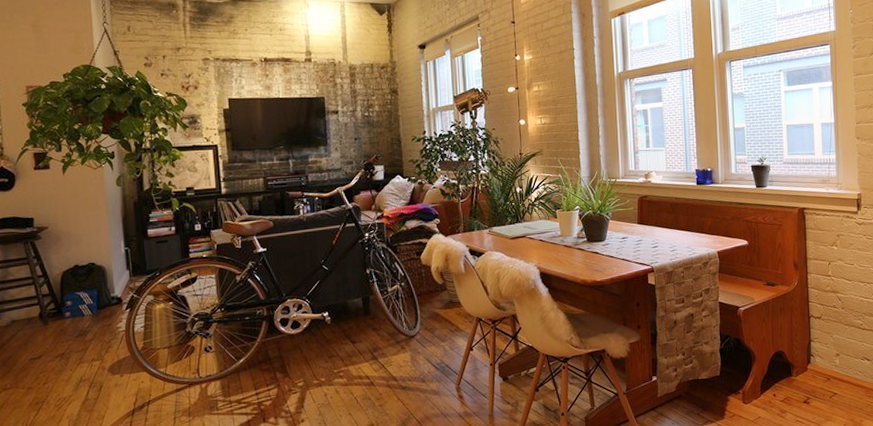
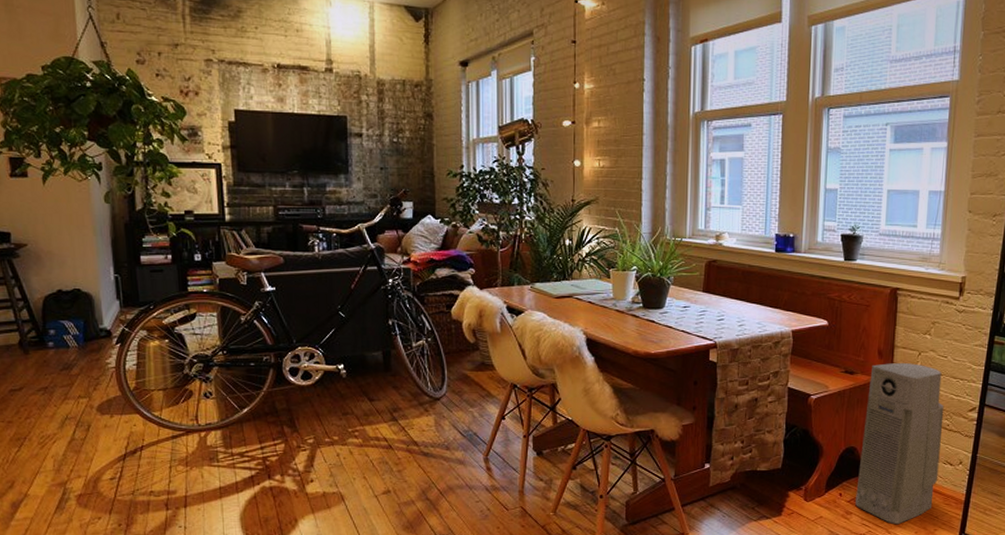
air purifier: none [788,272,859,419] -> present [855,362,944,525]

